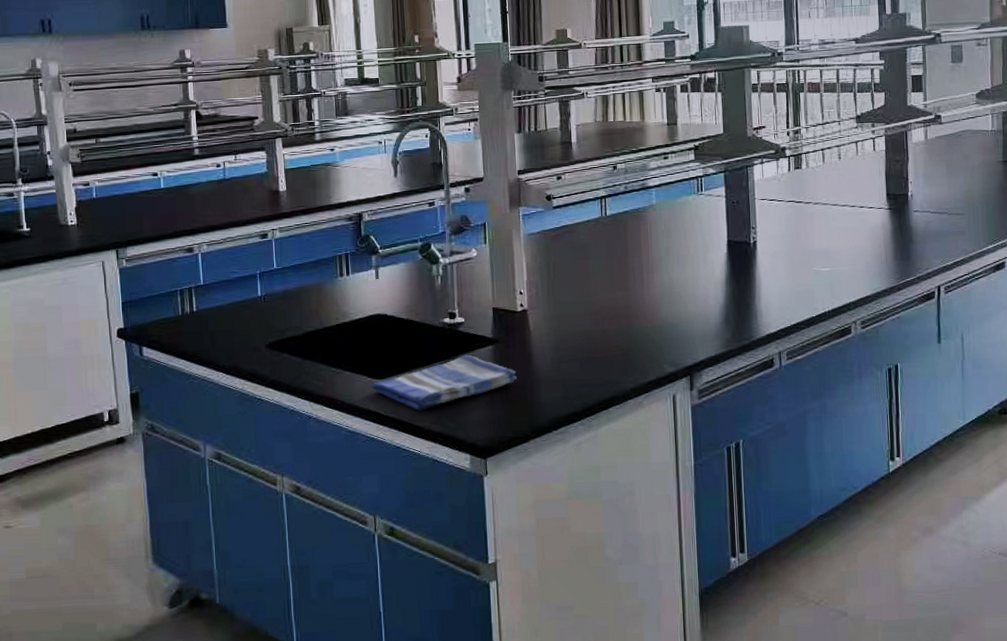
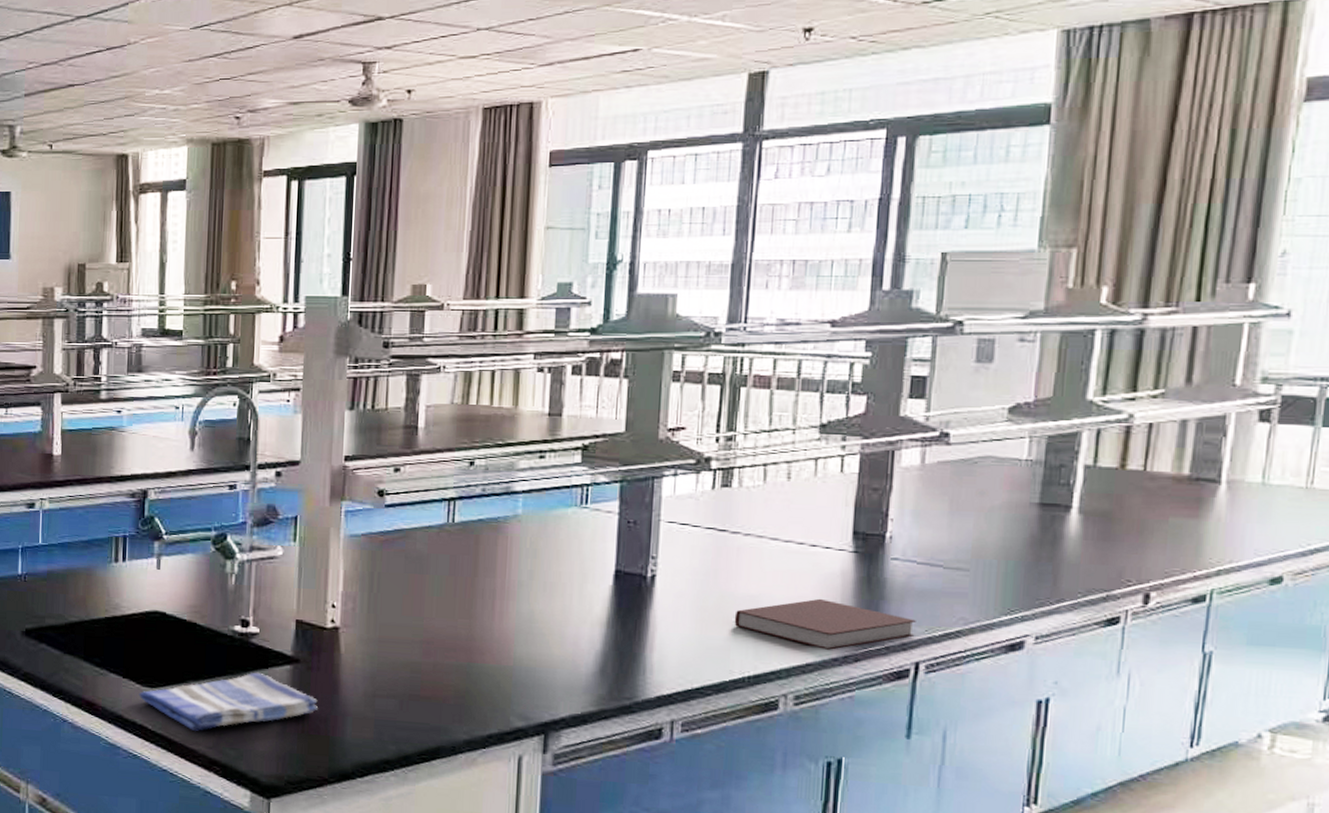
notebook: none [814,246,935,284] -> present [734,598,916,650]

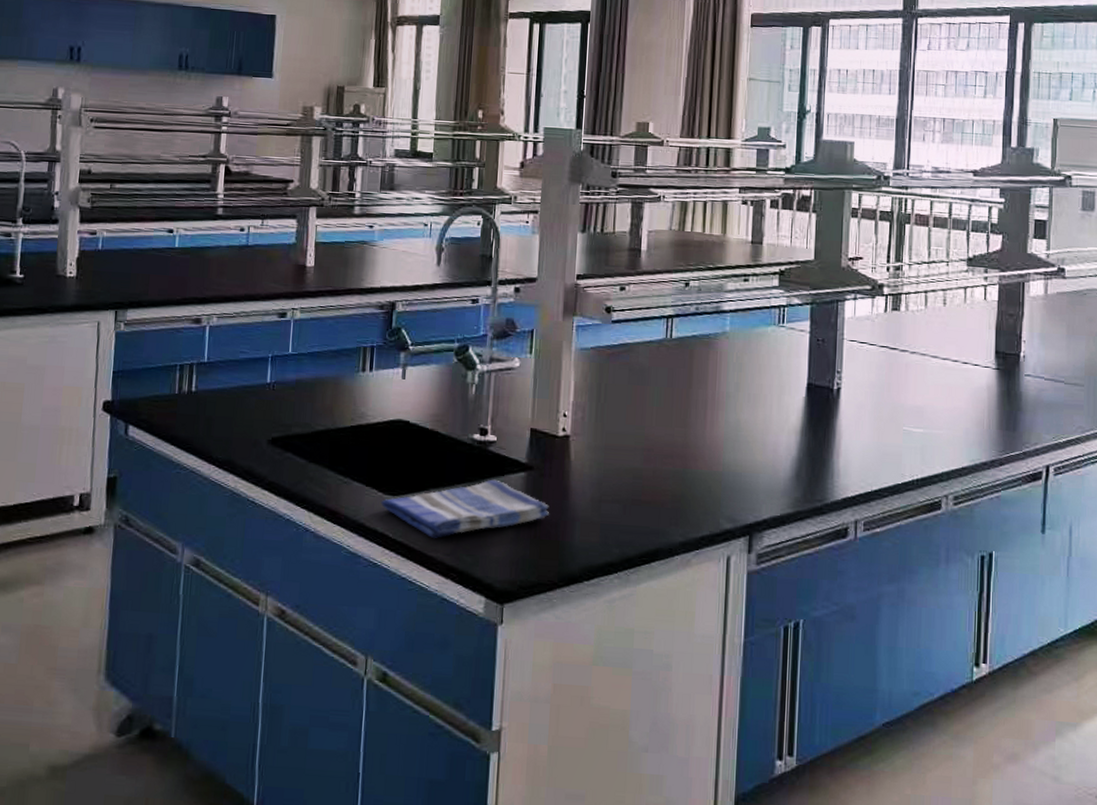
notebook: present [734,598,916,650] -> none [904,409,1046,455]

